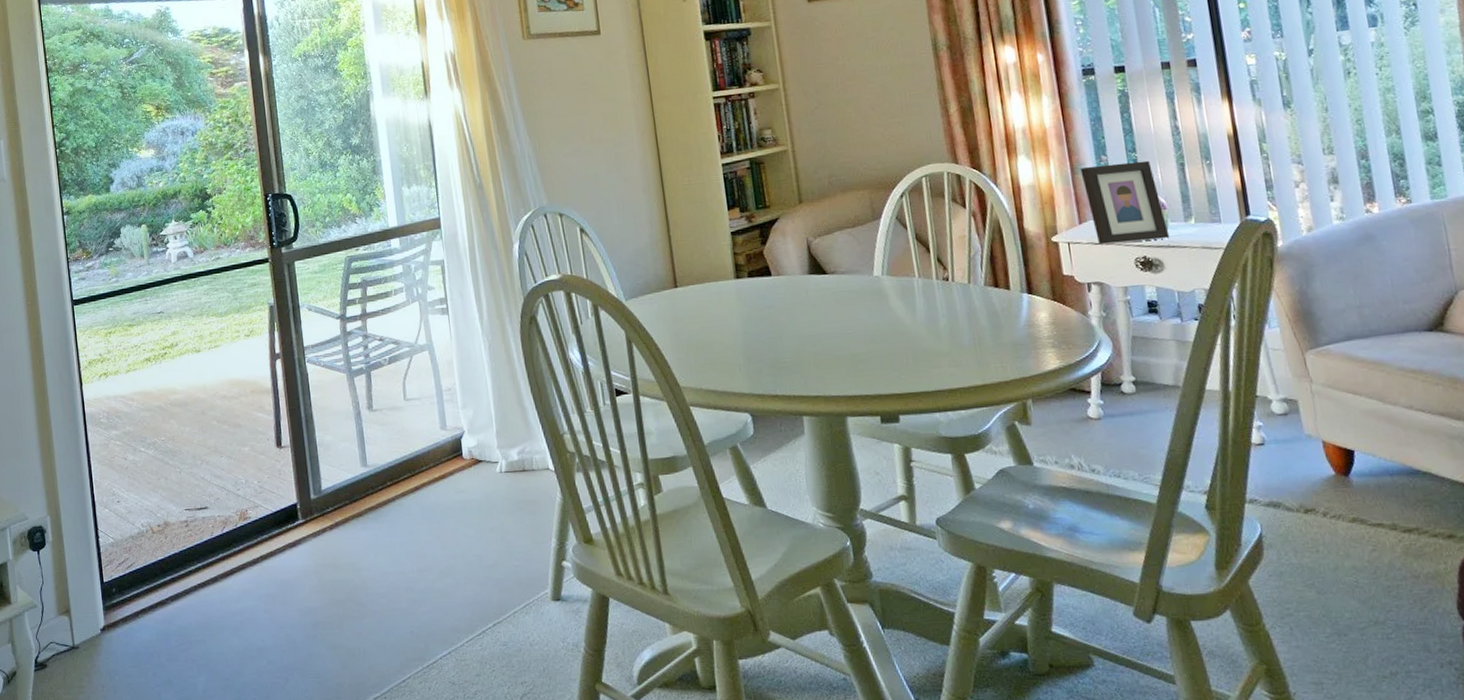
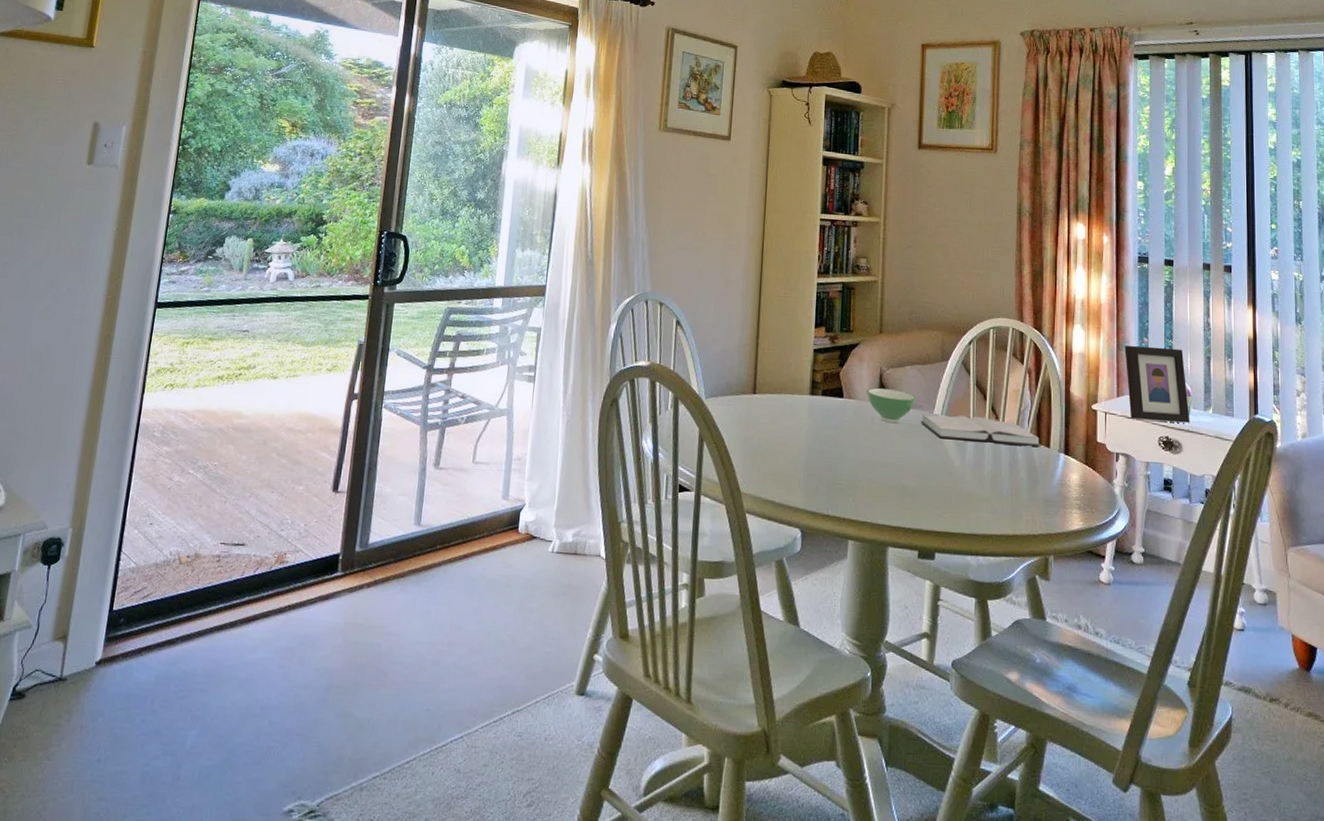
bowl: none [796,258,851,293] -> present [867,387,916,424]
hardback book: none [860,270,1000,300] -> present [920,414,1041,448]

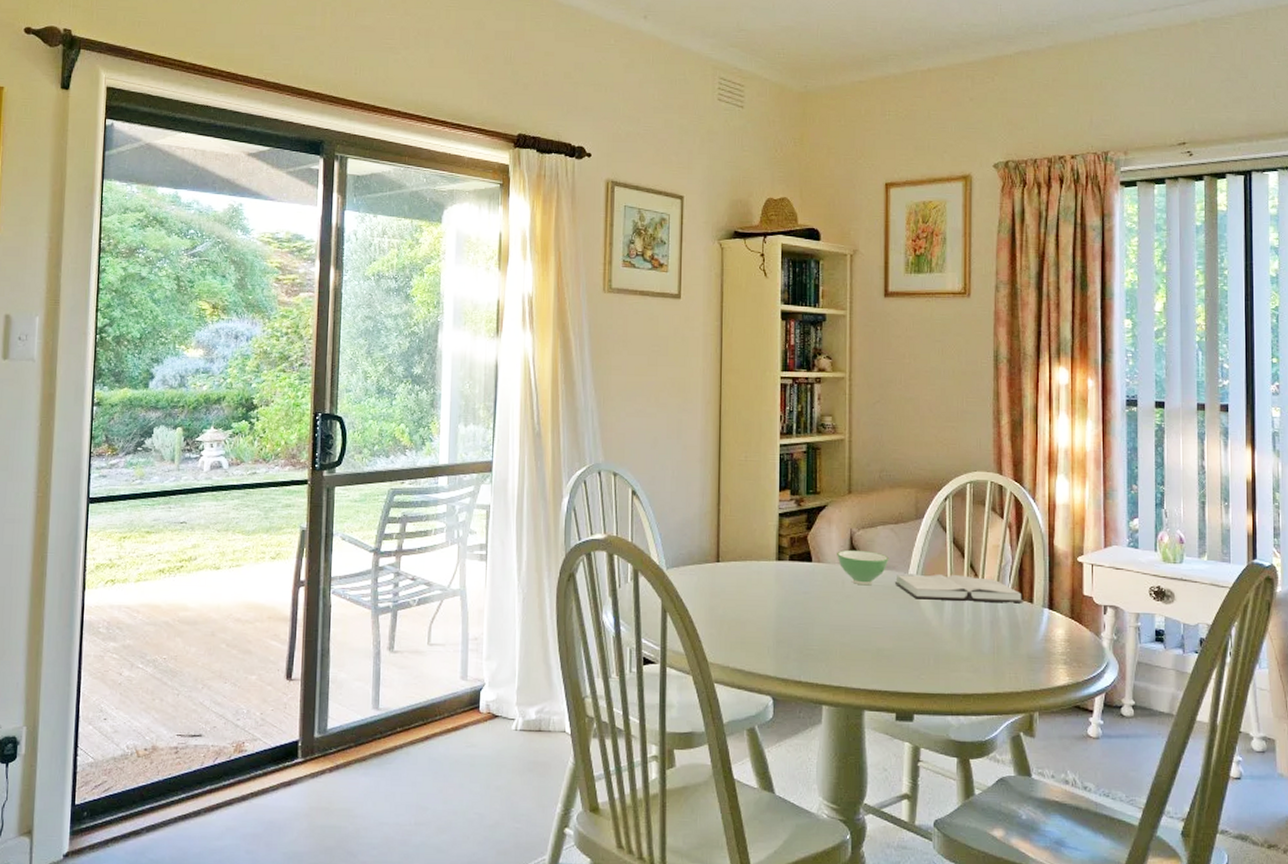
picture frame: present [1125,345,1190,423] -> none [1112,493,1184,572]

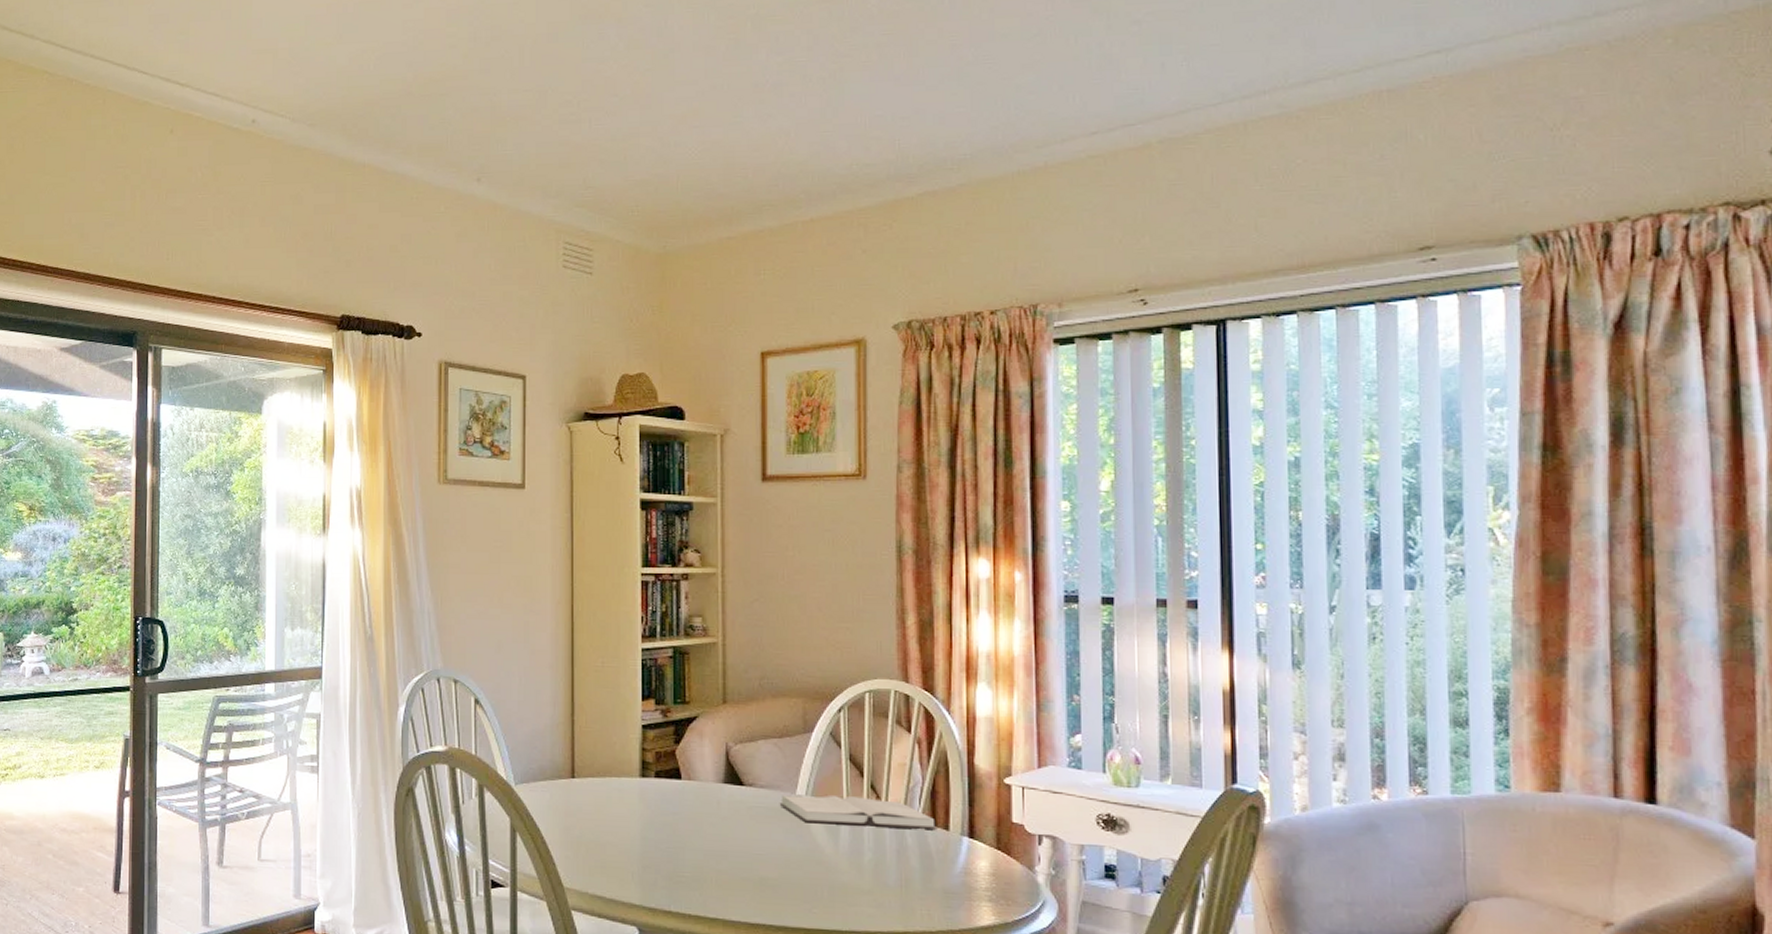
bowl: present [837,549,889,586] -> none [710,766,772,807]

